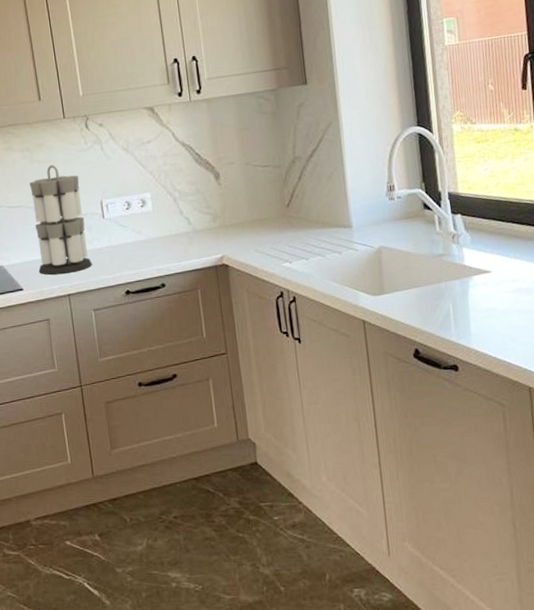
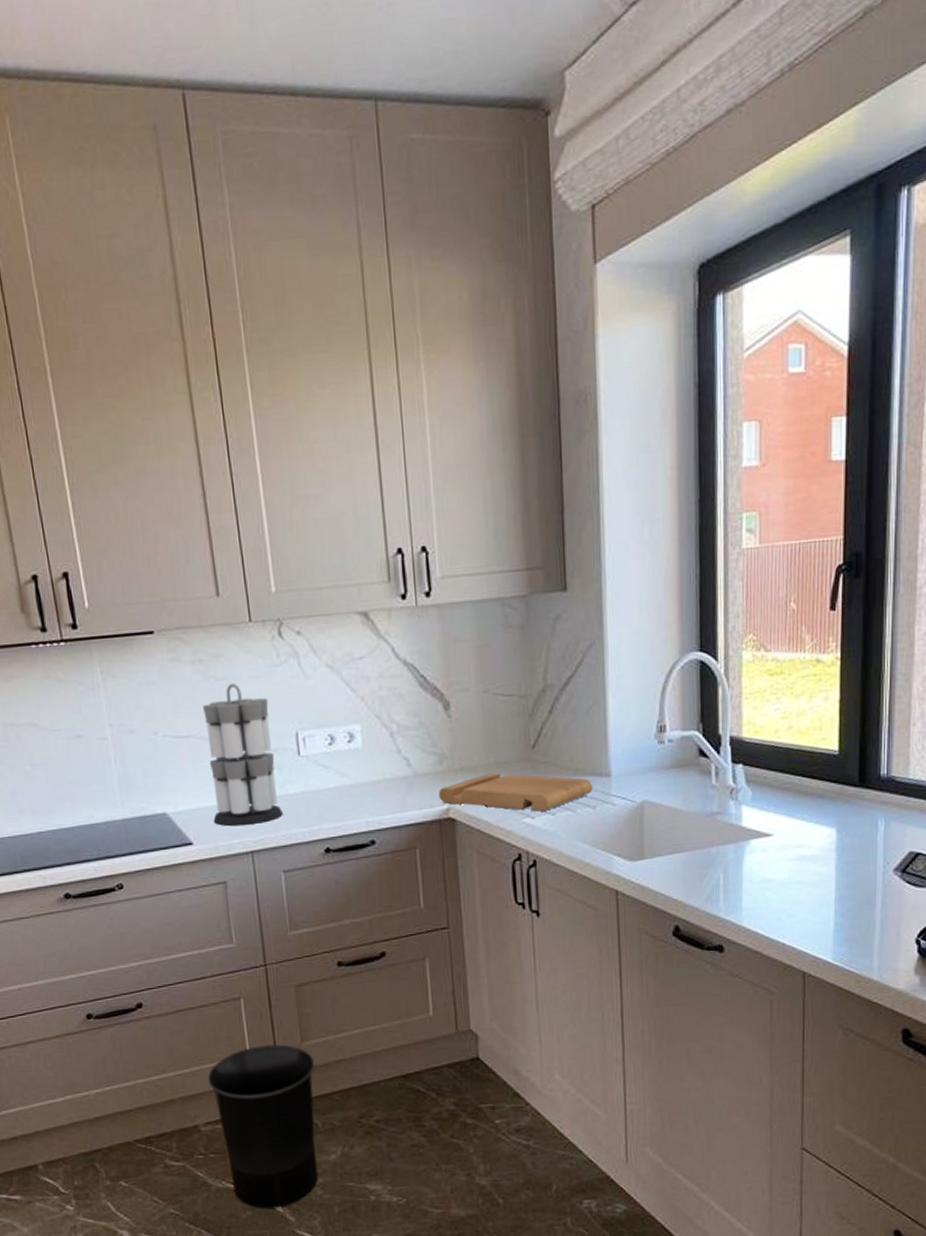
waste bin: none [37,452,128,593] -> present [207,1044,319,1209]
cutting board: none [213,227,338,257] -> present [438,772,593,812]

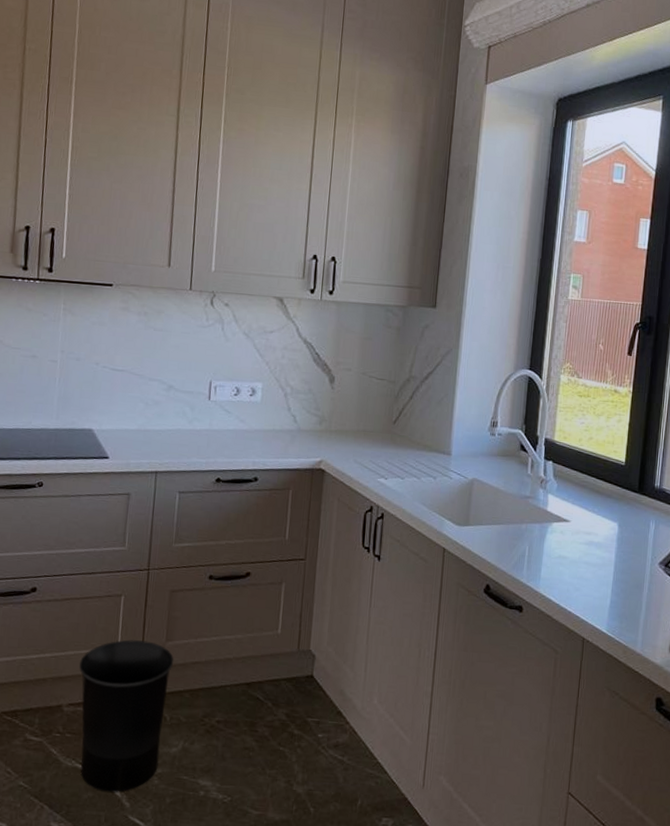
spice rack: present [203,683,283,826] -> none [129,334,193,450]
cutting board: present [438,772,593,812] -> none [314,437,436,475]

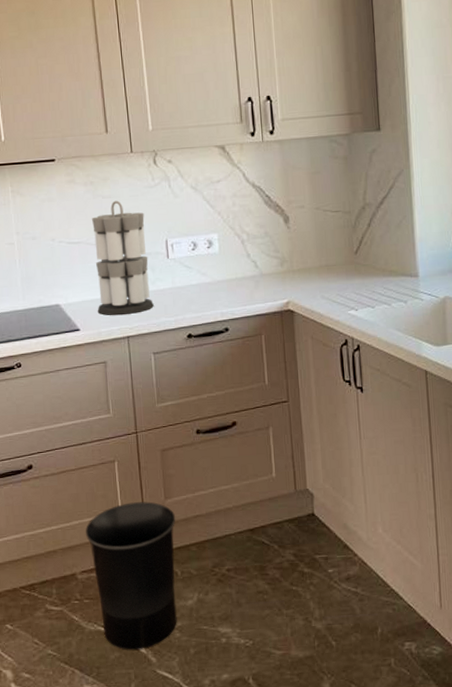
spice rack: none [129,334,193,450] -> present [92,200,154,315]

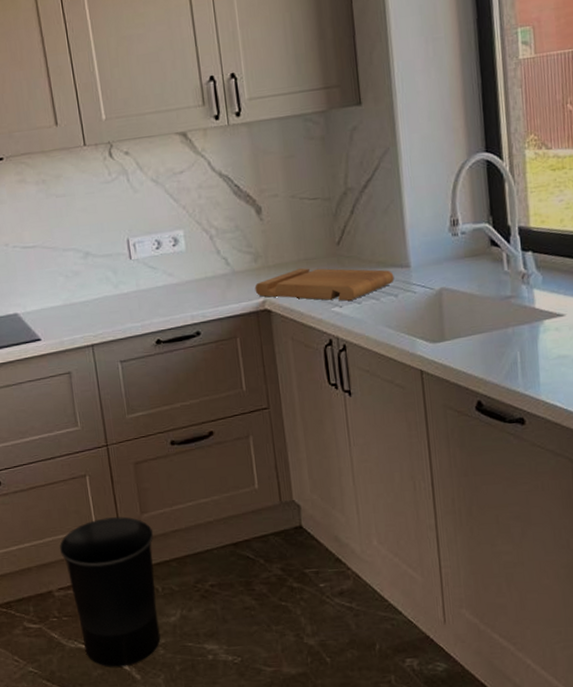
spice rack: present [92,200,154,315] -> none [46,199,118,323]
cutting board: none [280,273,404,305] -> present [254,268,394,301]

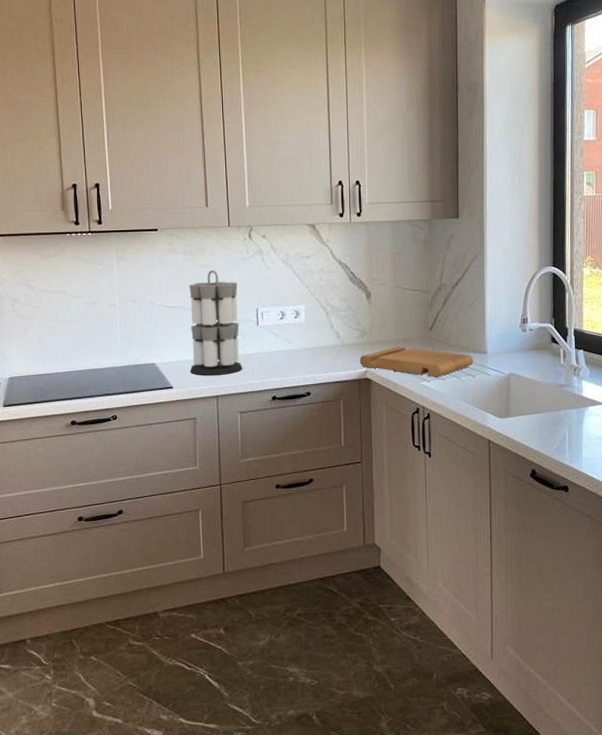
spice rack: none [46,199,118,323] -> present [189,270,242,375]
waste bin: present [59,516,161,667] -> none [168,549,253,684]

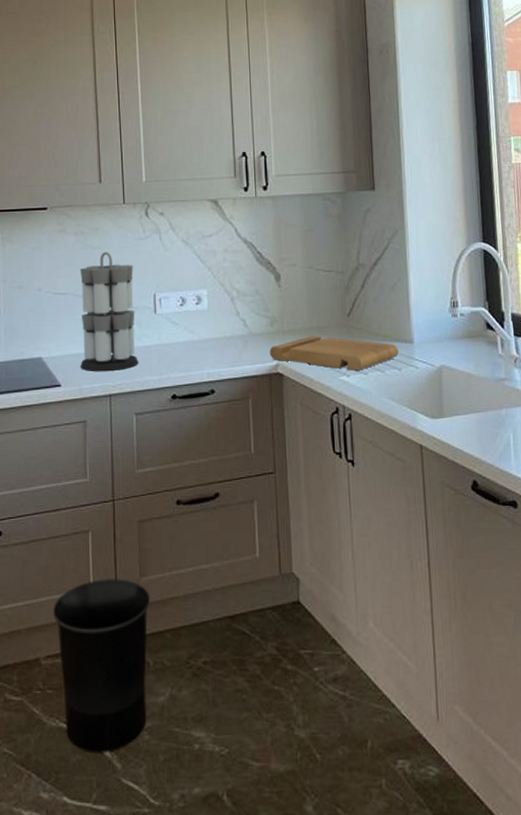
waste bin: none [168,549,253,684] -> present [52,579,151,752]

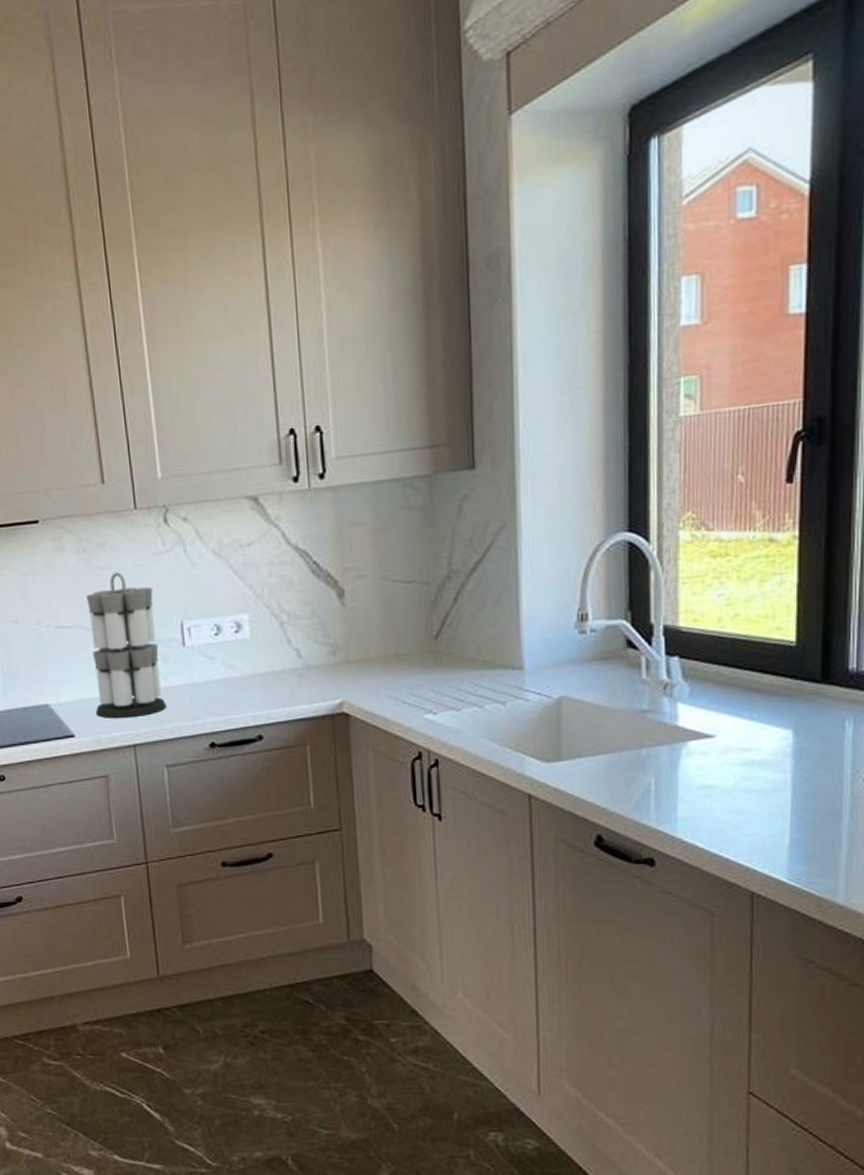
waste bin: present [52,579,151,752] -> none [86,946,199,1116]
cutting board: present [269,335,399,371] -> none [331,664,503,707]

